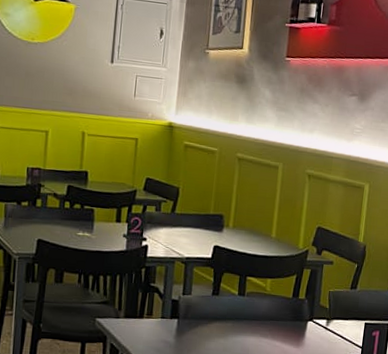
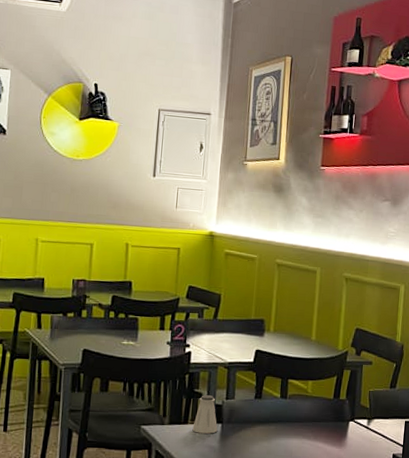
saltshaker: none [148,290,174,329] -> present [192,395,218,434]

